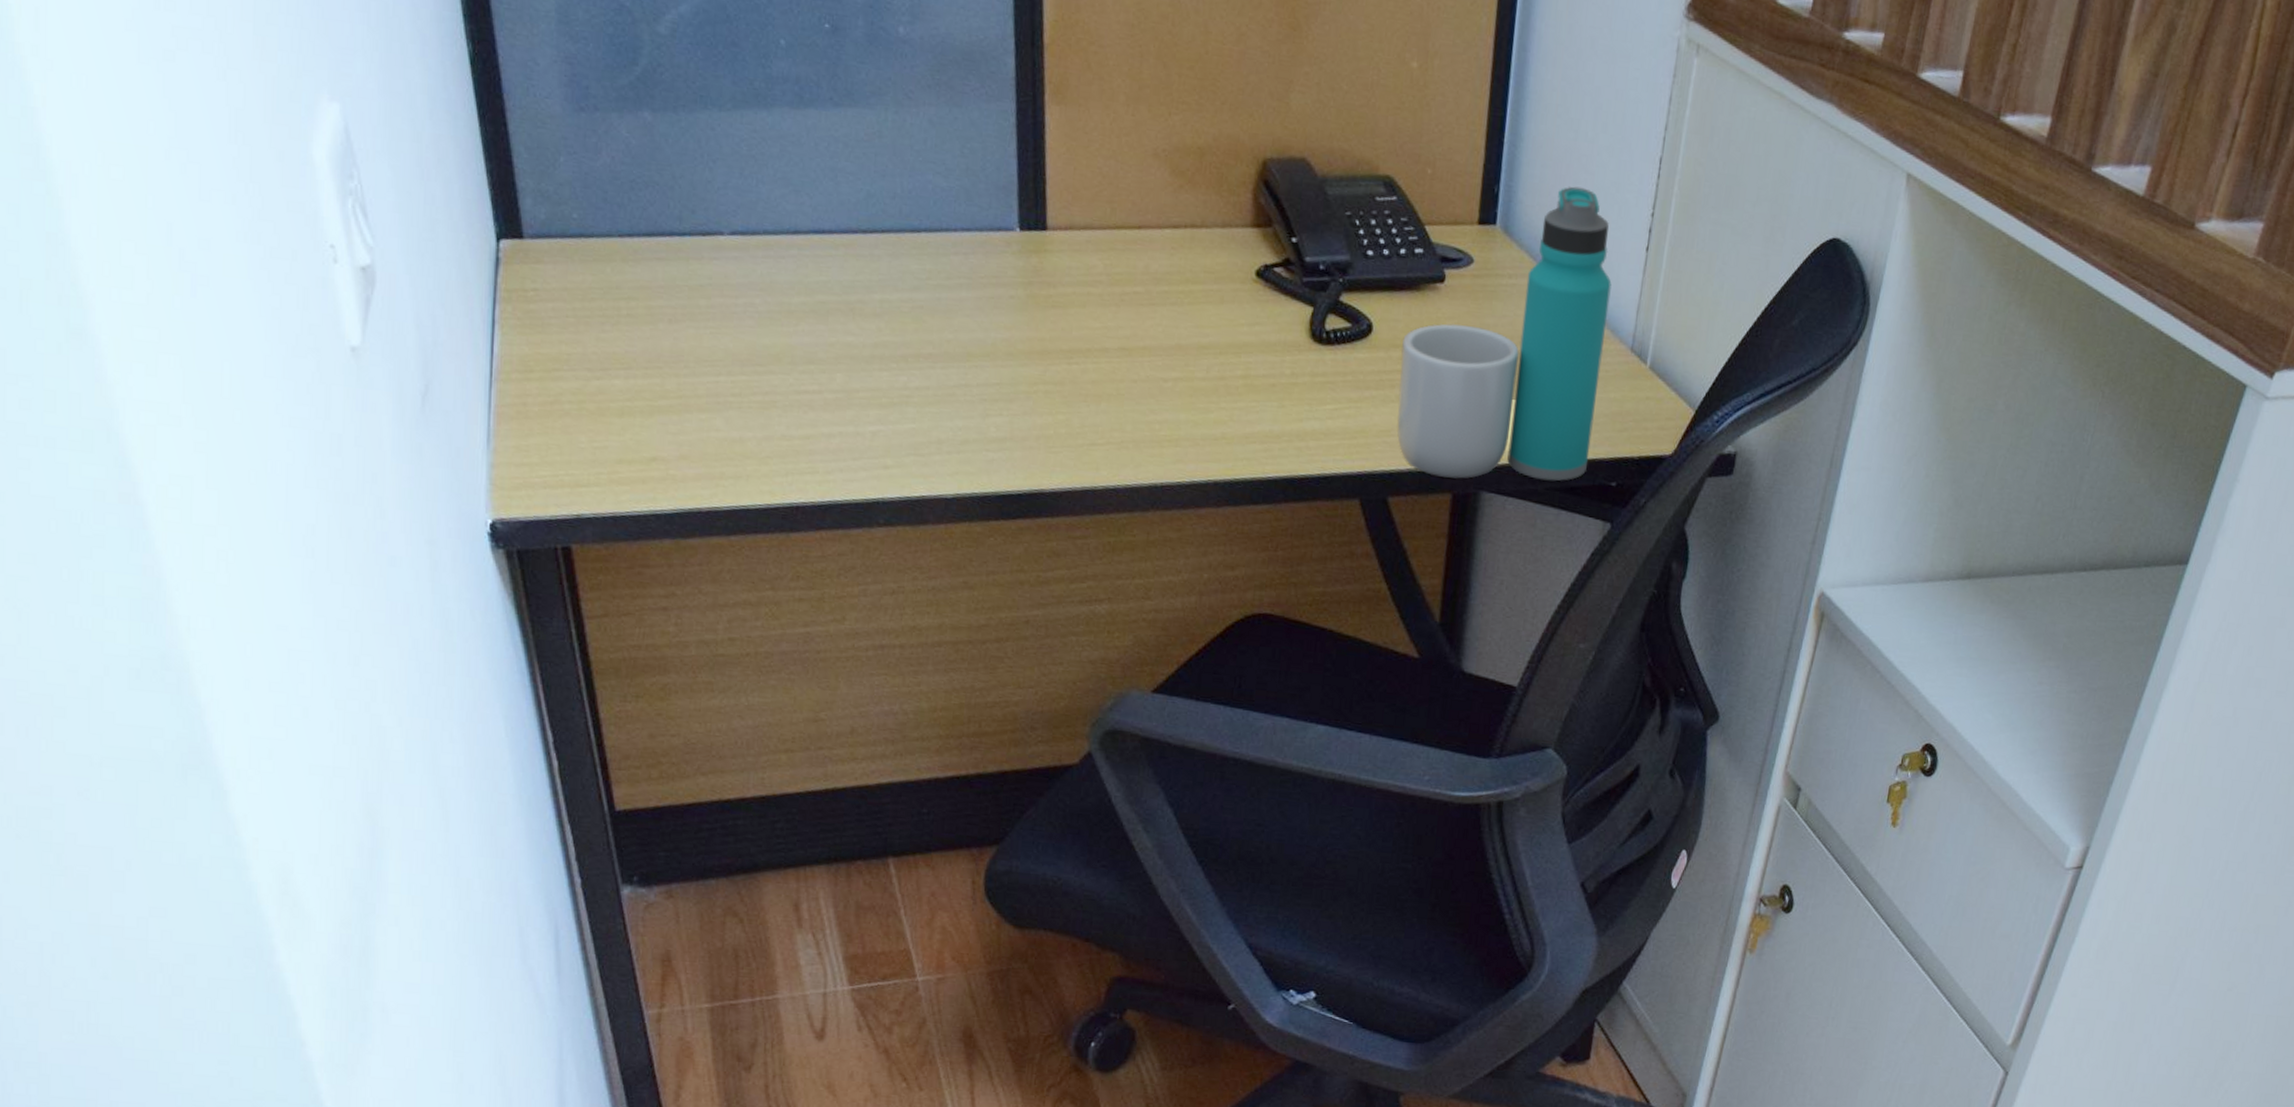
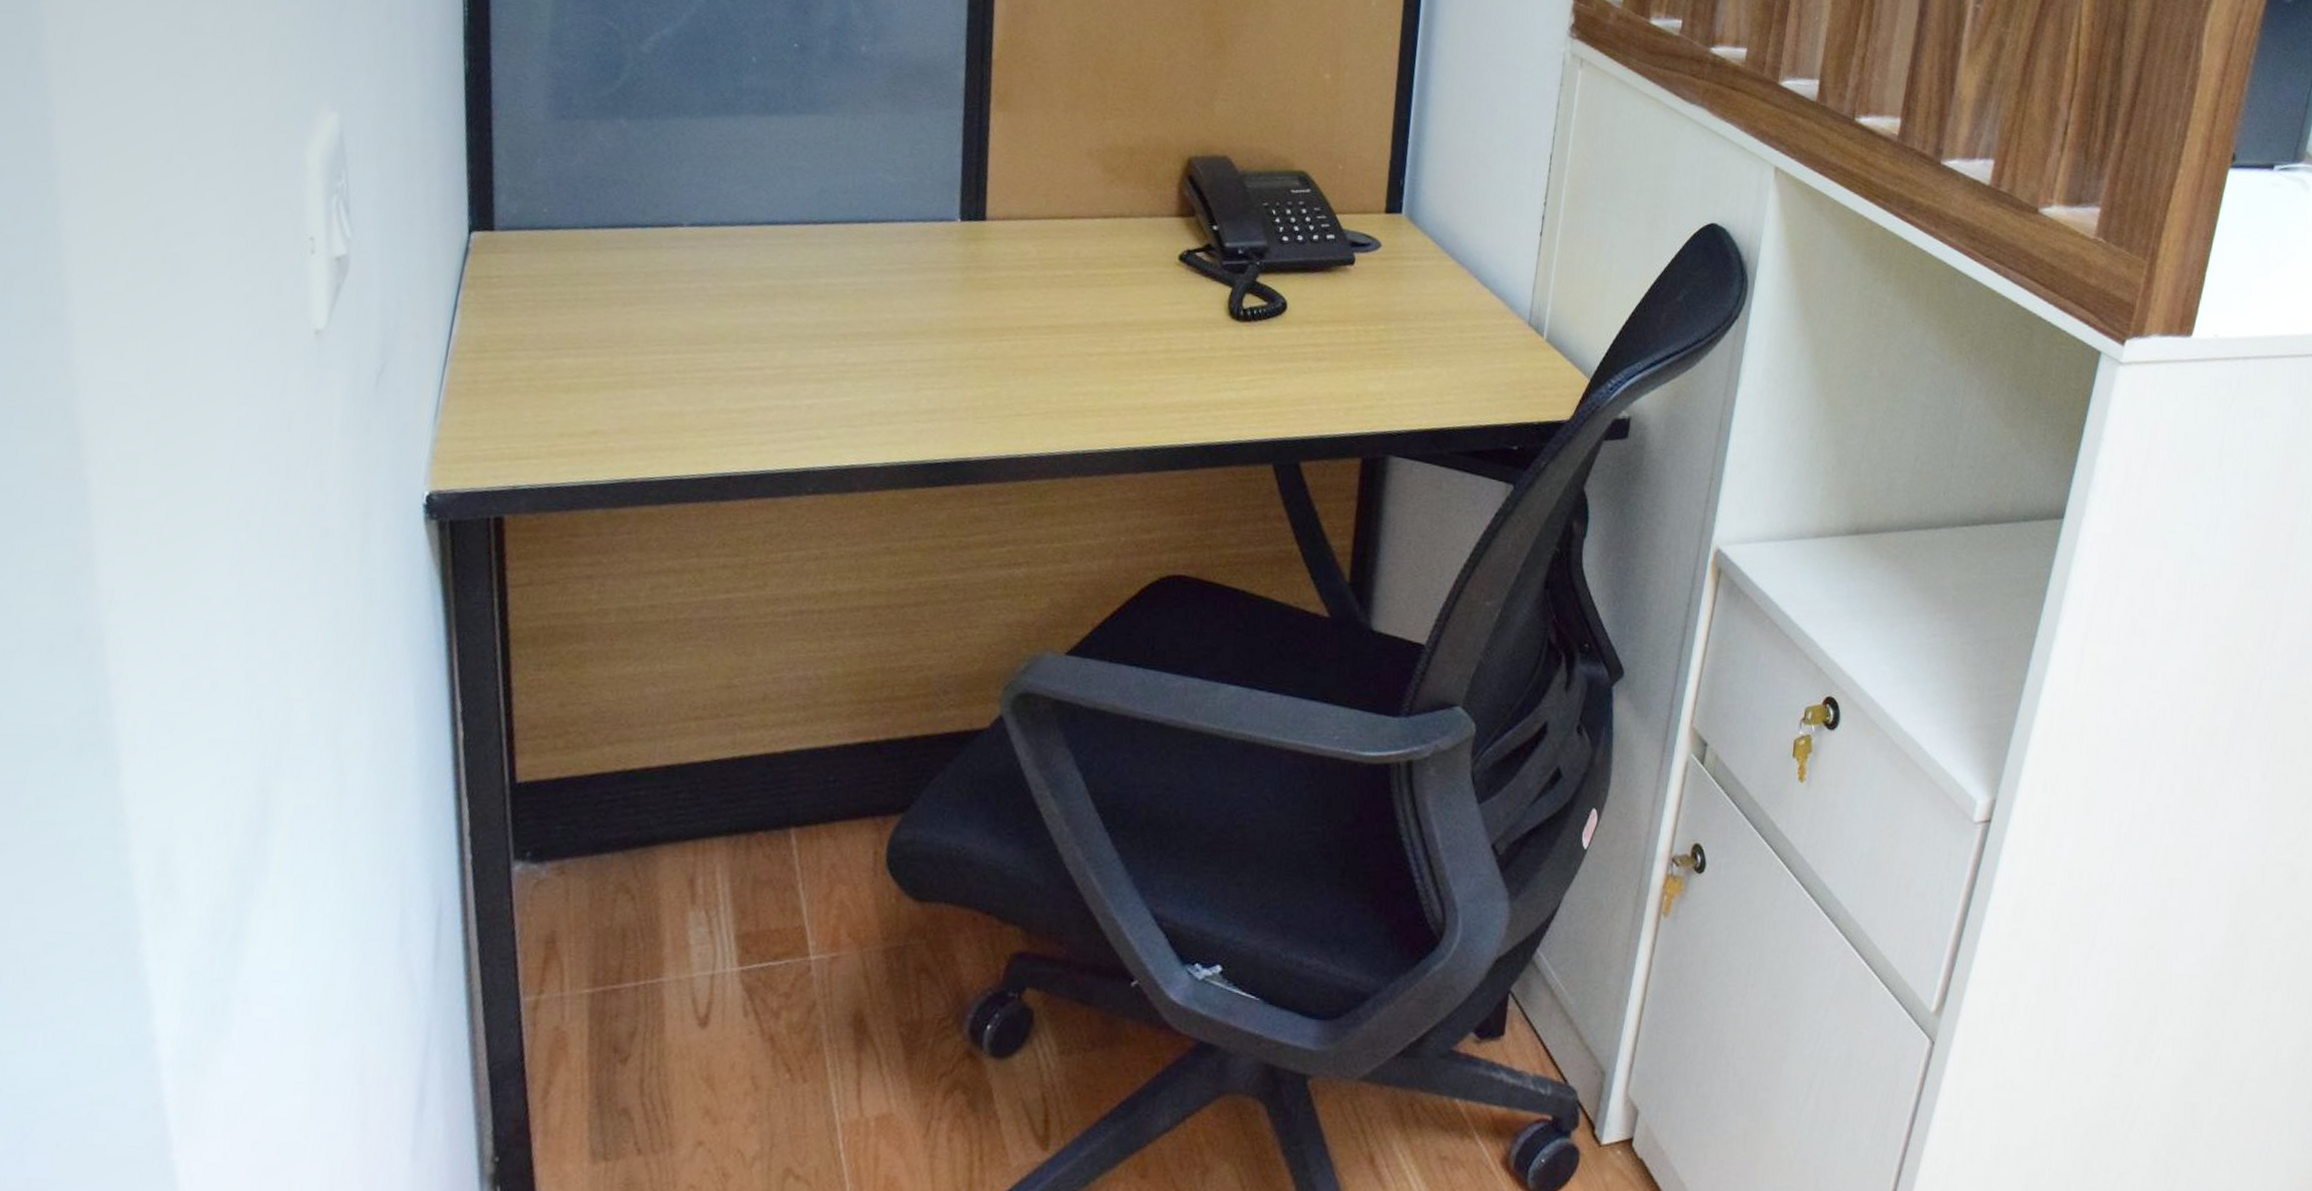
mug: present [1397,323,1519,479] -> none [1309,301,1424,445]
water bottle: present [1507,186,1612,482] -> none [1414,179,1509,446]

